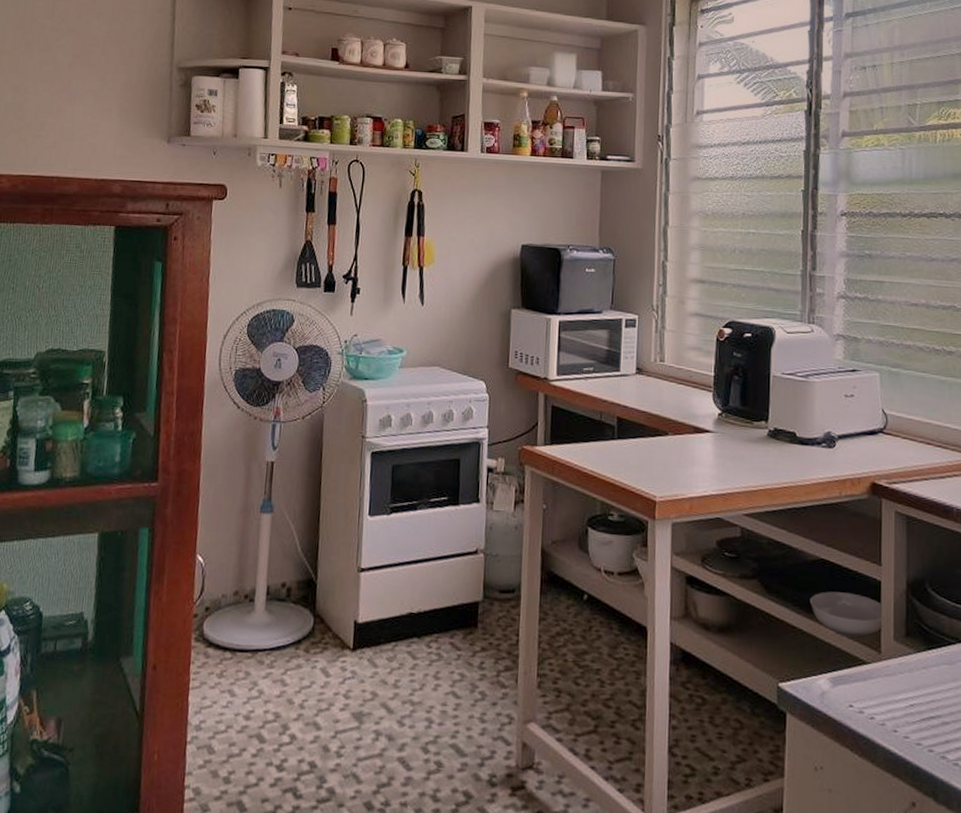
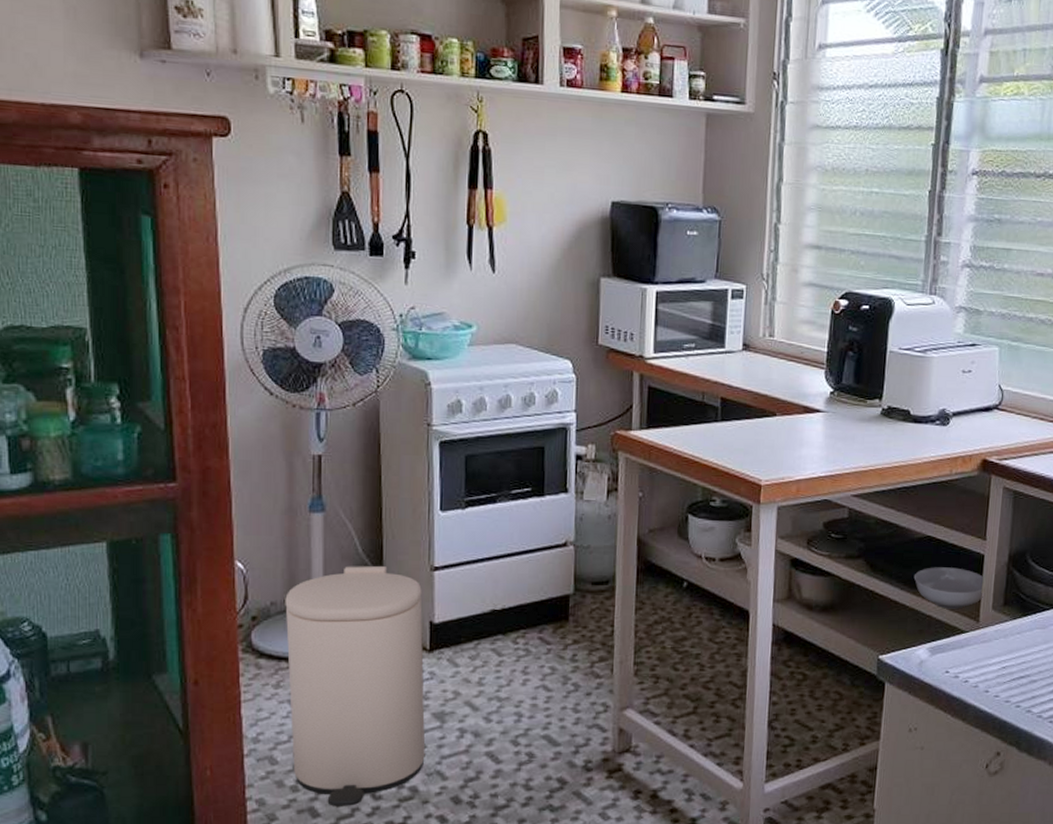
pedal bin: none [227,564,349,803] -> present [285,566,426,806]

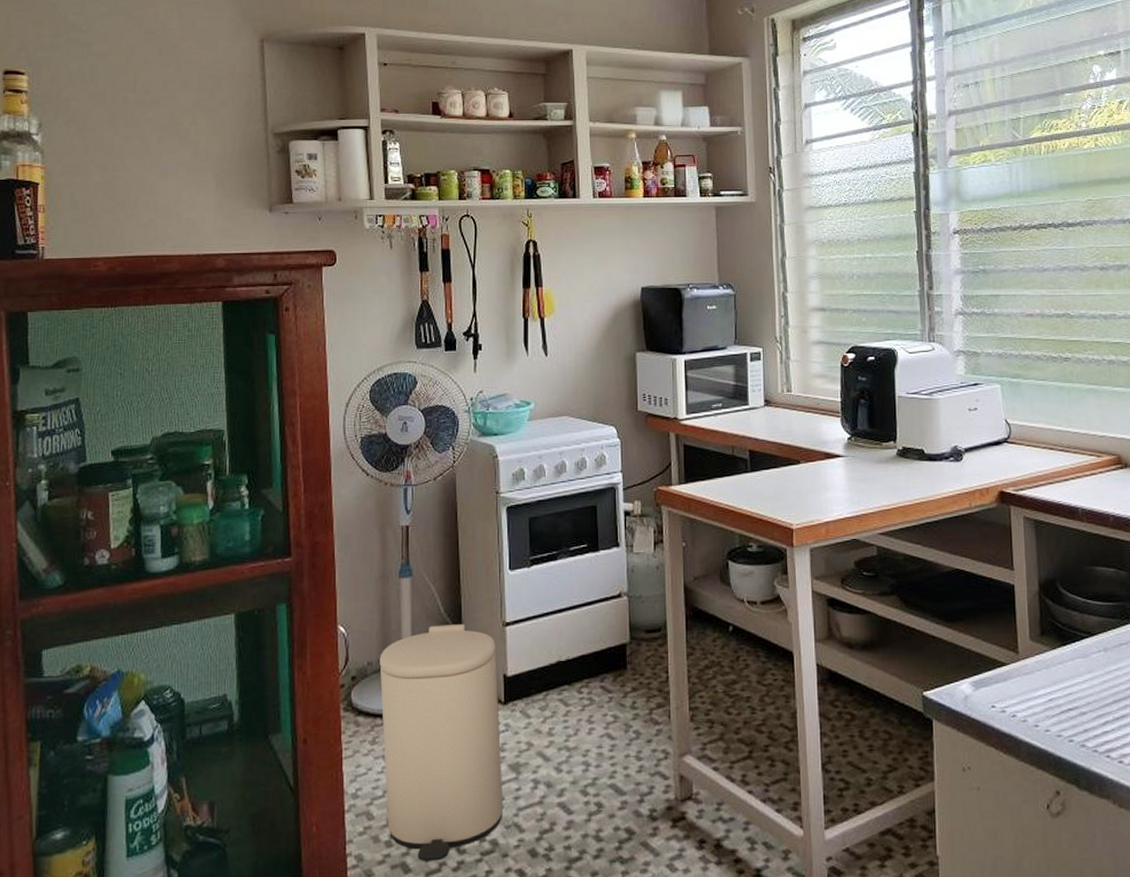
bowl: present [913,567,985,609] -> none [947,599,1019,641]

